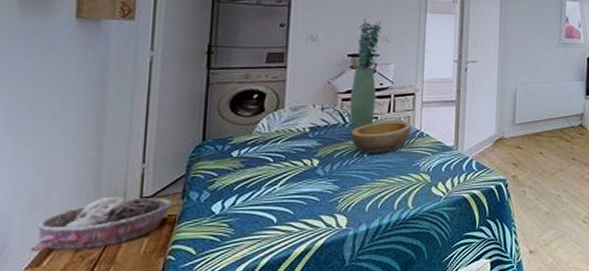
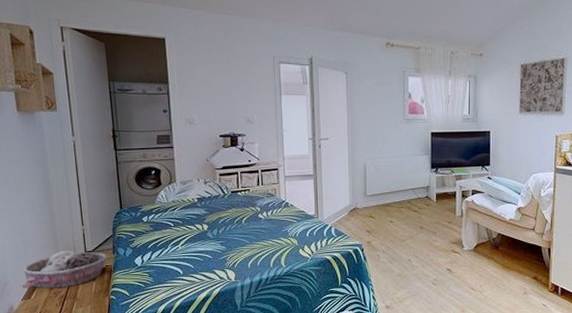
vase: present [349,19,382,132] -> none [225,102,247,202]
bowl: present [351,121,411,154] -> none [230,192,278,221]

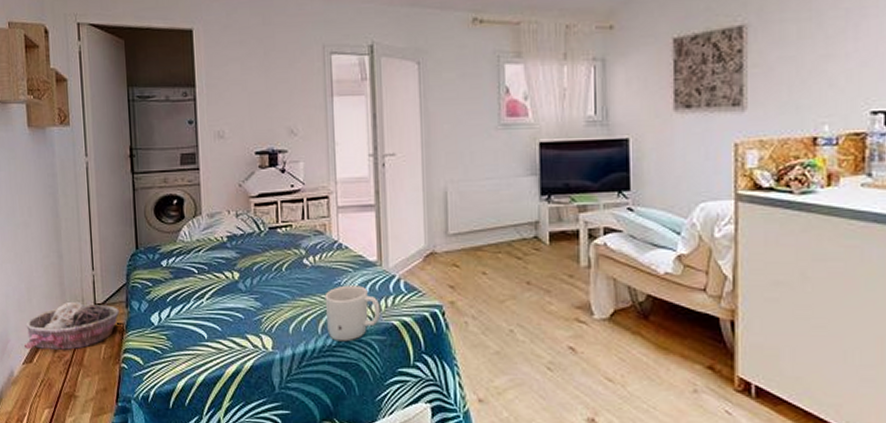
mug: none [275,232,317,272] -> present [324,285,381,342]

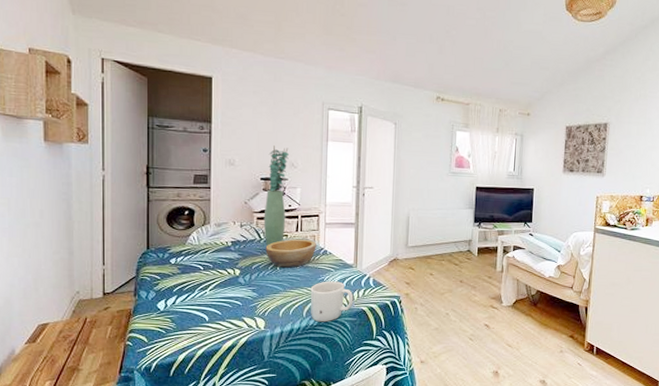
decorative basket: present [23,301,119,350] -> none [27,290,127,331]
vase: none [261,108,289,241] -> present [263,146,289,247]
bowl: none [267,229,328,268] -> present [265,238,316,268]

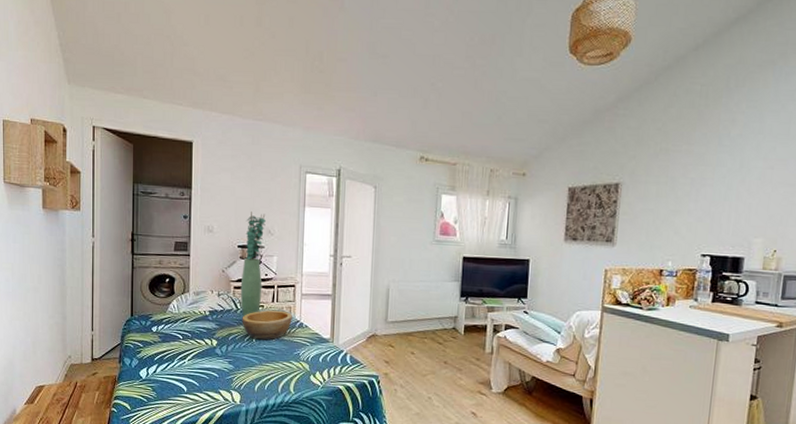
mug: present [310,281,354,322] -> none [285,355,330,400]

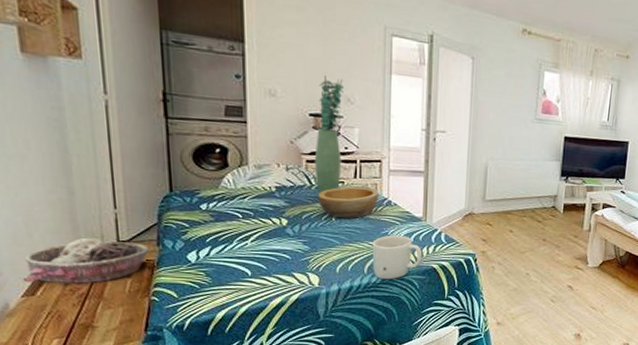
decorative basket: none [26,355,113,395] -> present [22,237,149,284]
mug: none [285,355,330,400] -> present [372,235,423,280]

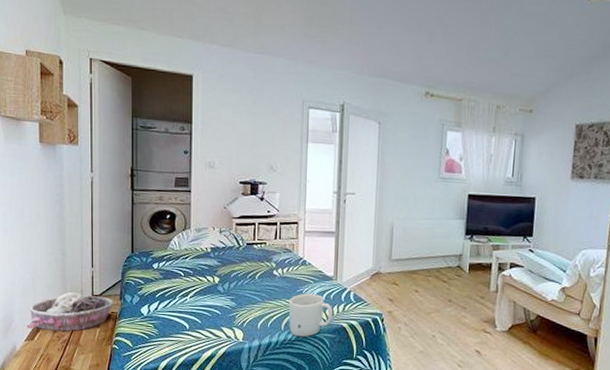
vase: present [314,75,344,194] -> none [242,147,268,255]
bowl: present [317,186,379,219] -> none [244,247,295,278]

